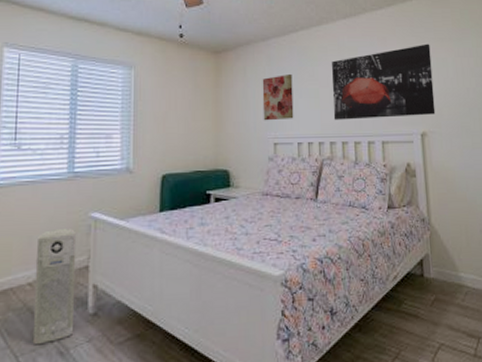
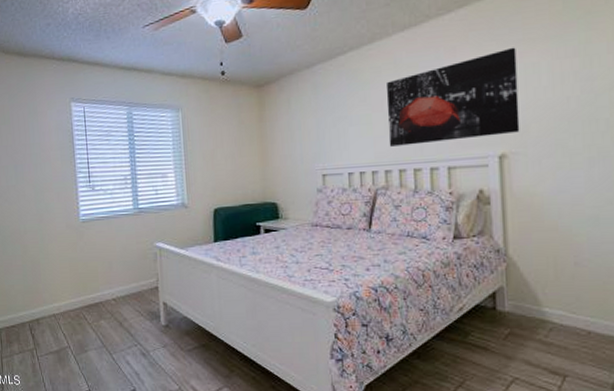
air purifier: present [32,229,77,345] -> none [116,256,152,347]
wall art: present [262,73,294,121] -> none [307,100,344,152]

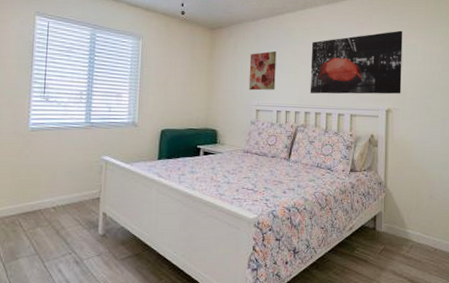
wall art: none [307,100,344,152] -> present [248,50,277,91]

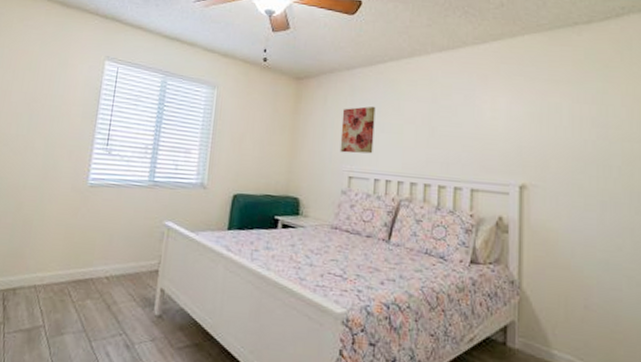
wall art: present [310,30,403,95] -> none [417,85,542,166]

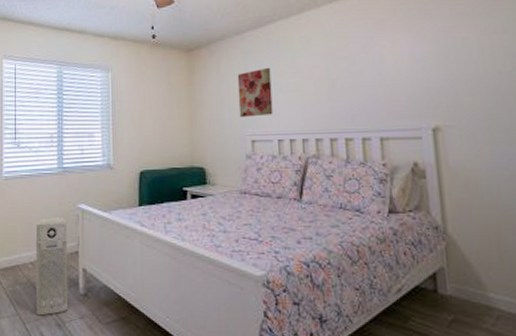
air purifier: none [104,231,151,335] -> present [35,218,69,316]

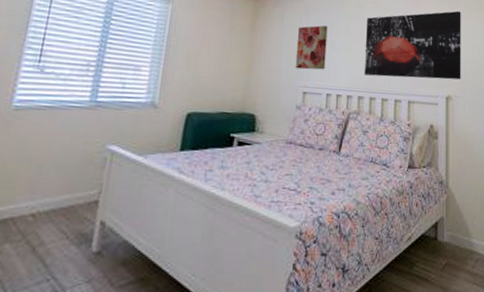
air purifier: present [35,218,69,316] -> none [26,159,91,282]
wall art: none [316,22,453,115] -> present [364,11,461,80]

